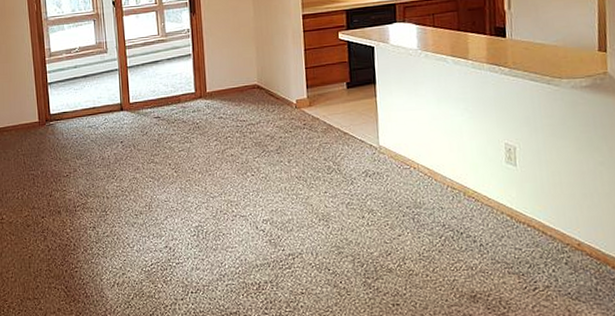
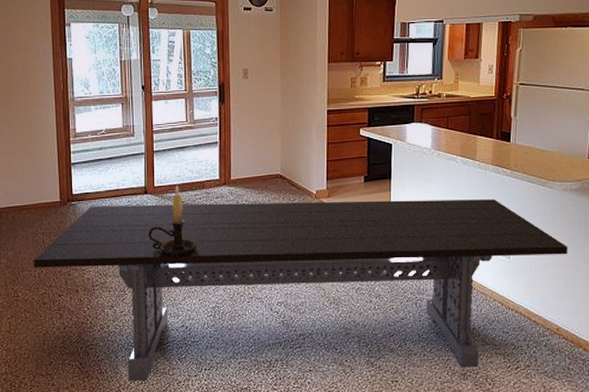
dining table: none [16,101,584,306] -> present [34,199,568,381]
candle holder: none [126,100,176,174] -> present [148,184,196,256]

